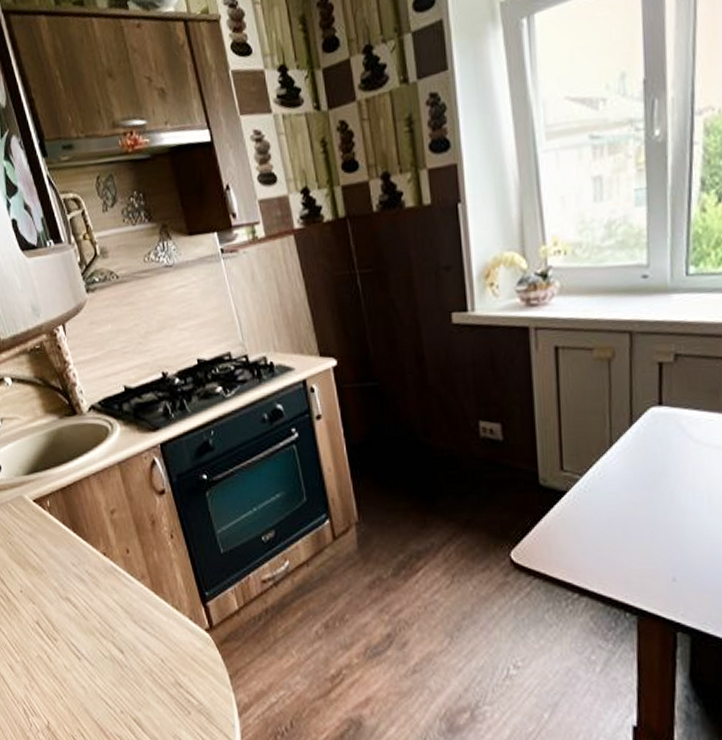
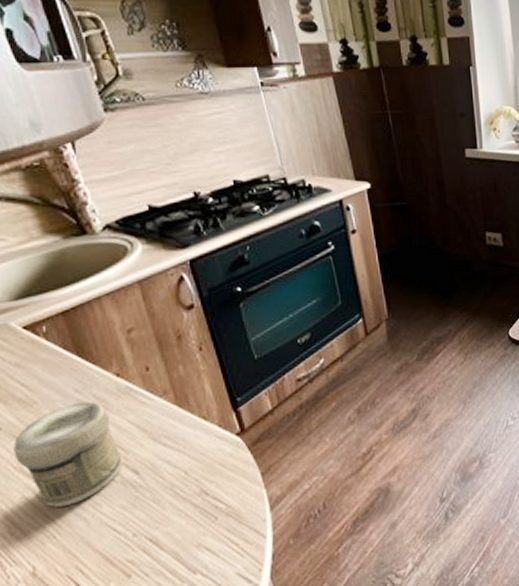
jar: none [30,576,110,671] -> present [13,401,121,508]

